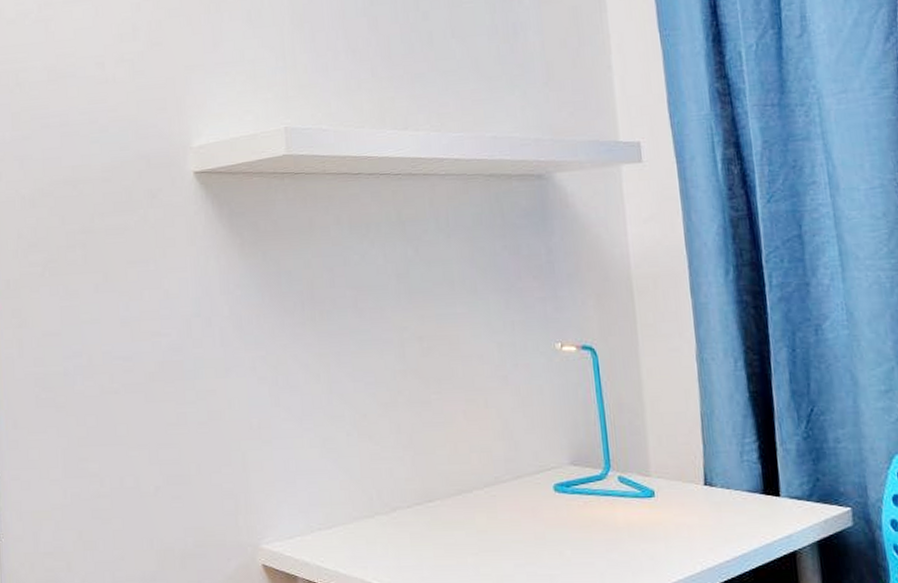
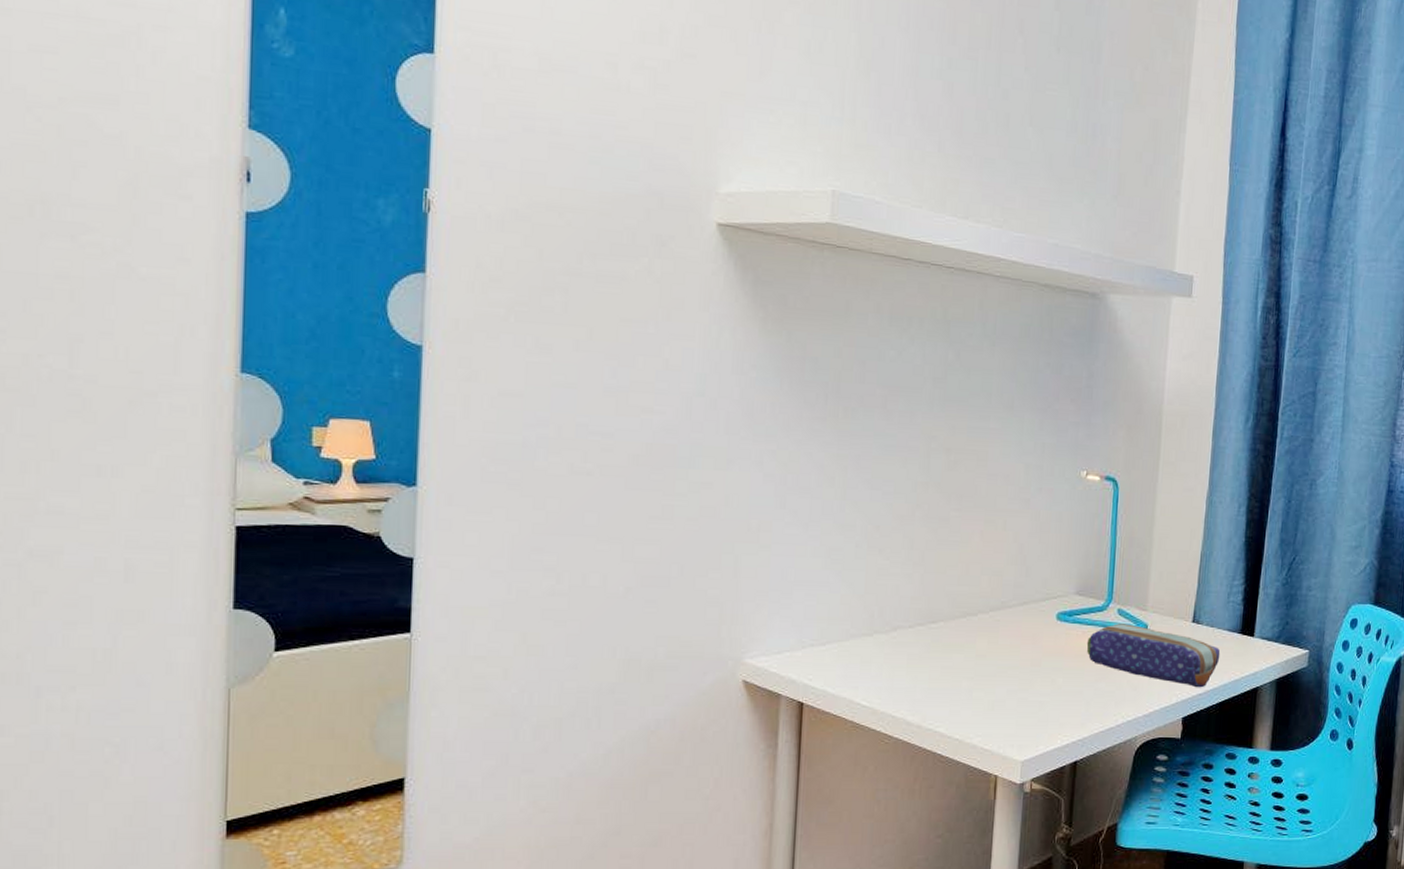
pencil case: none [590,491,744,555] -> present [1086,623,1221,688]

